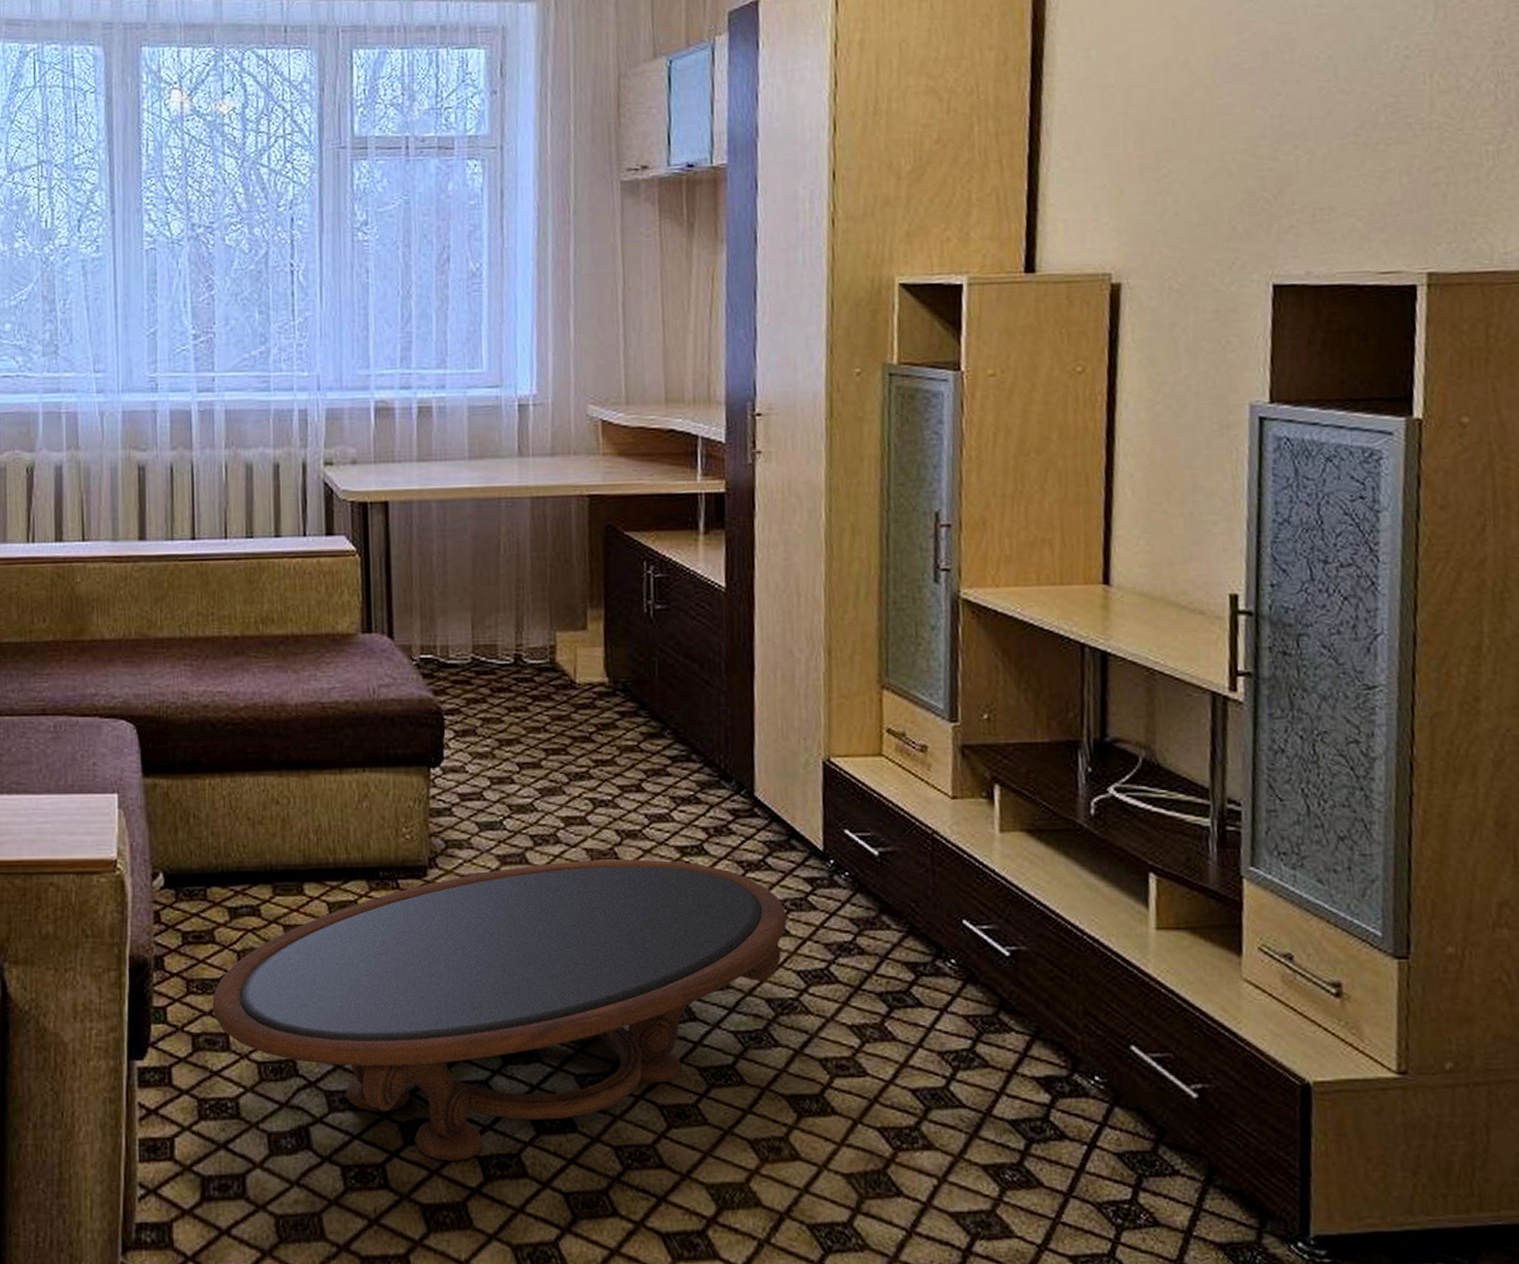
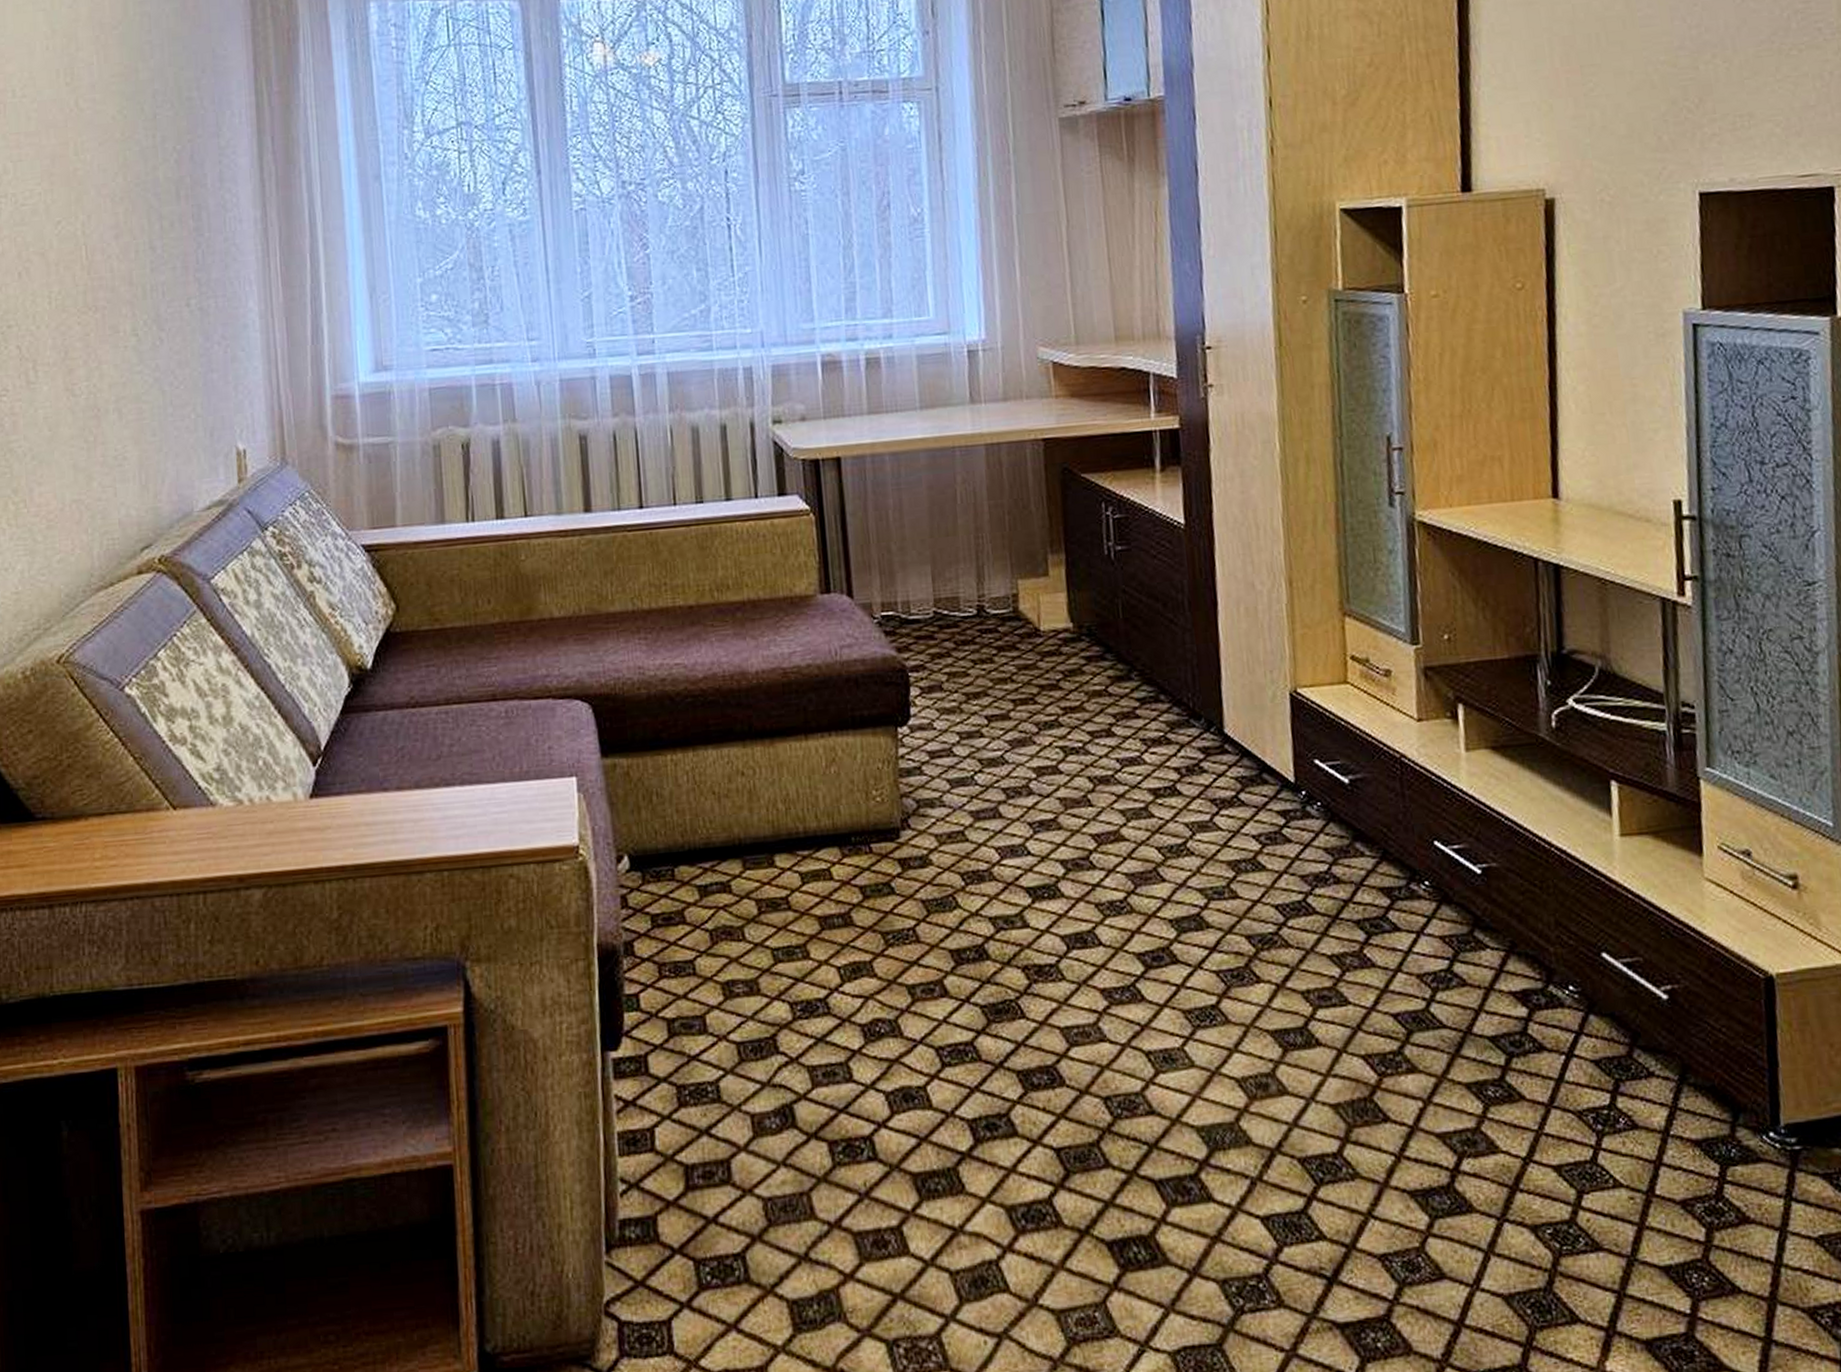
coffee table: present [212,859,787,1162] -> none [686,804,1263,1127]

